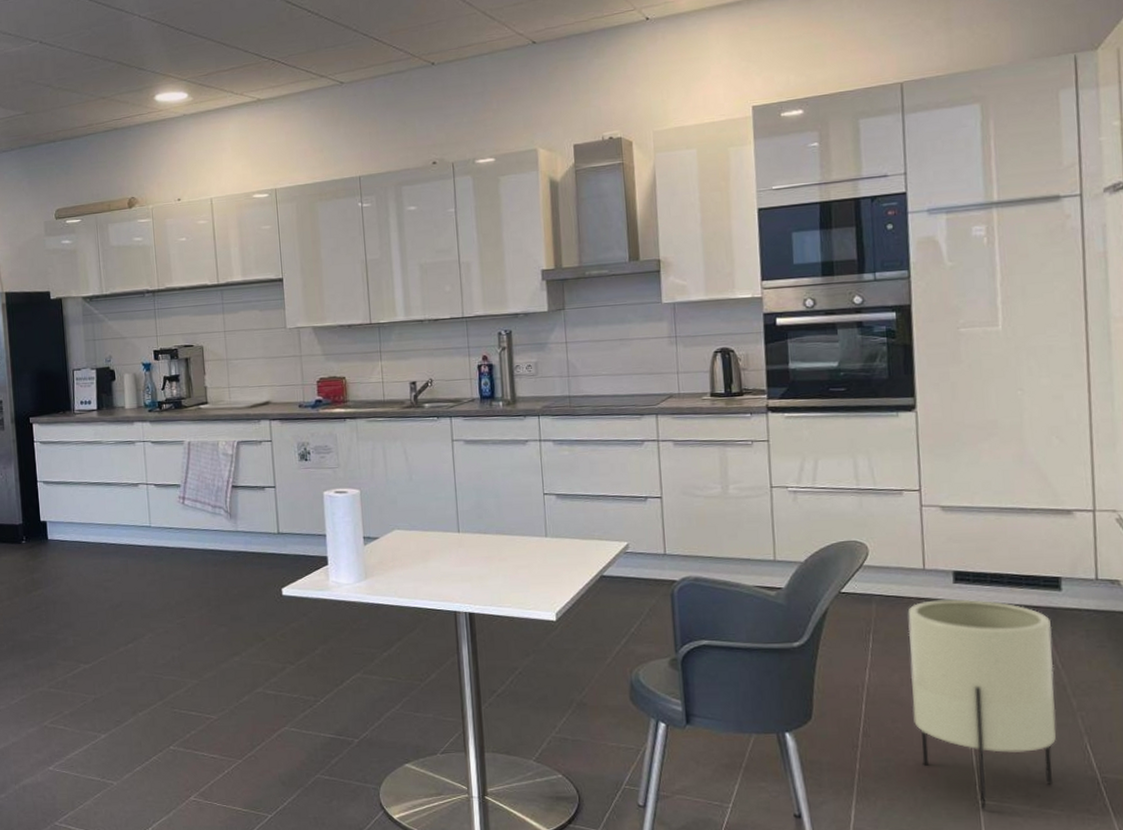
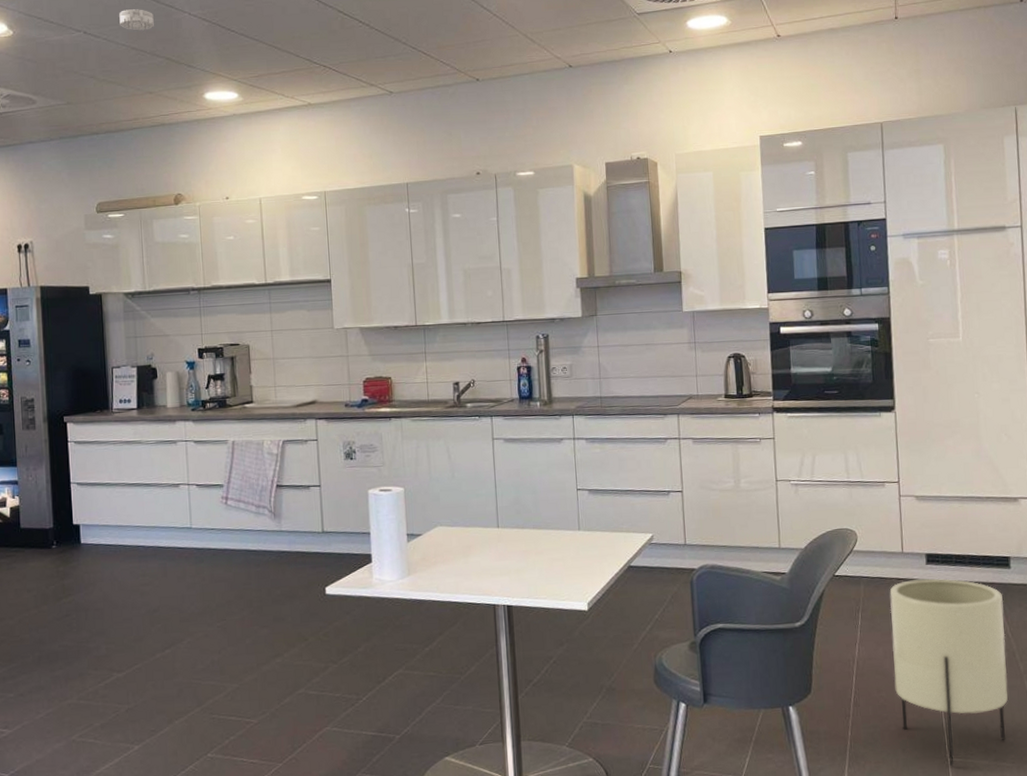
smoke detector: none [72,15,105,37] -> present [119,9,154,31]

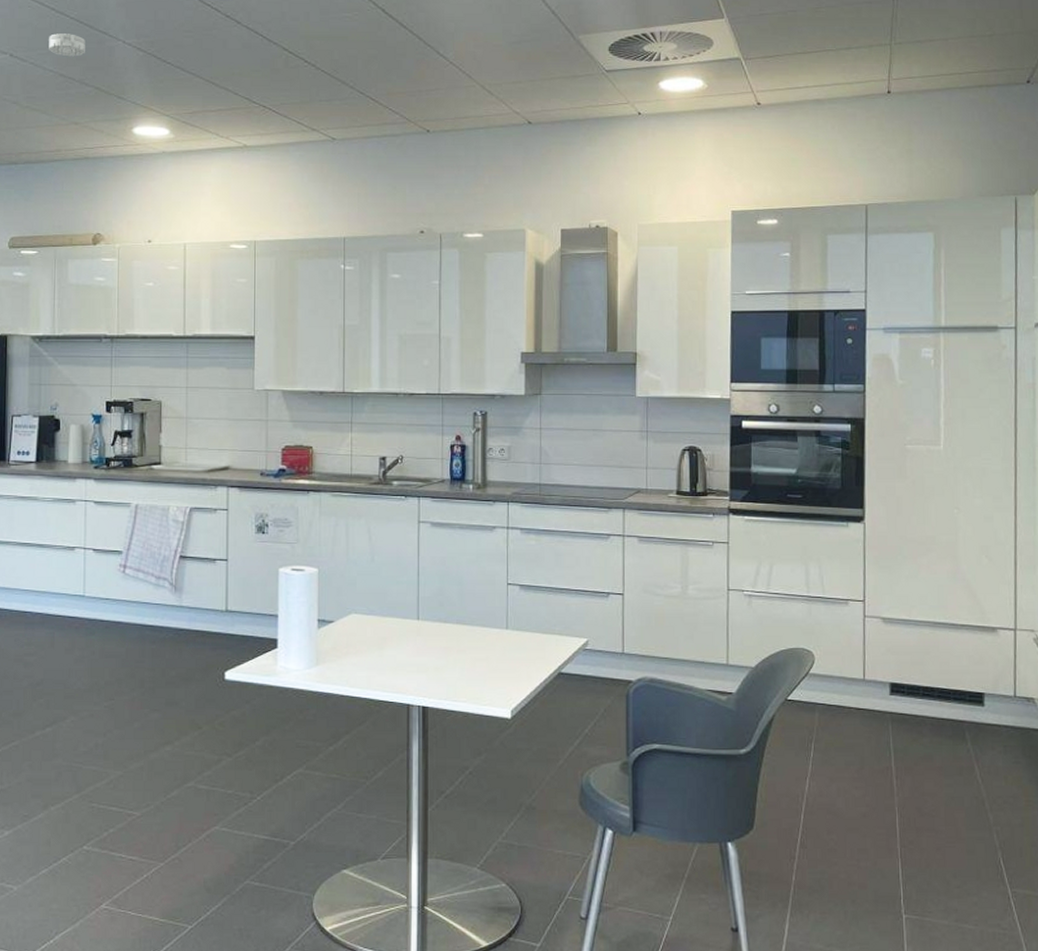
planter: present [889,578,1008,767] -> none [846,711,975,924]

